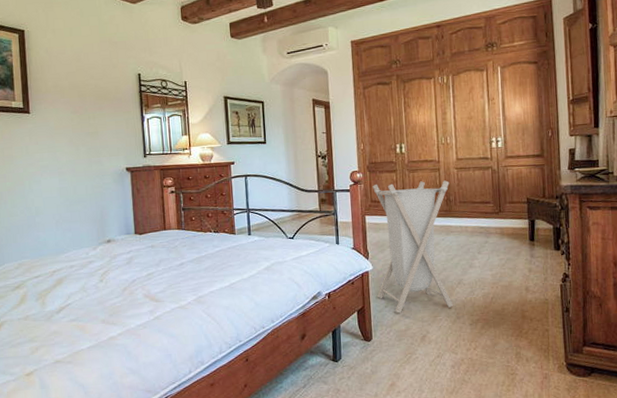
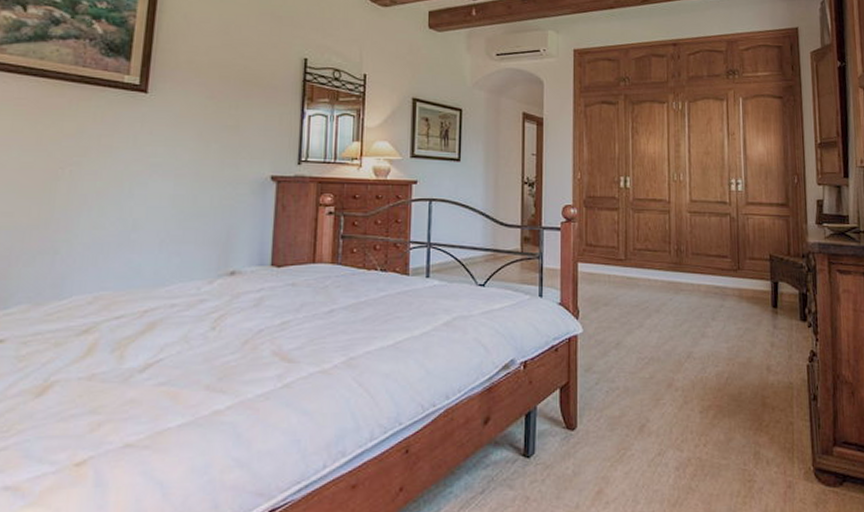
laundry hamper: present [373,180,454,313] -> none [587,224,681,393]

